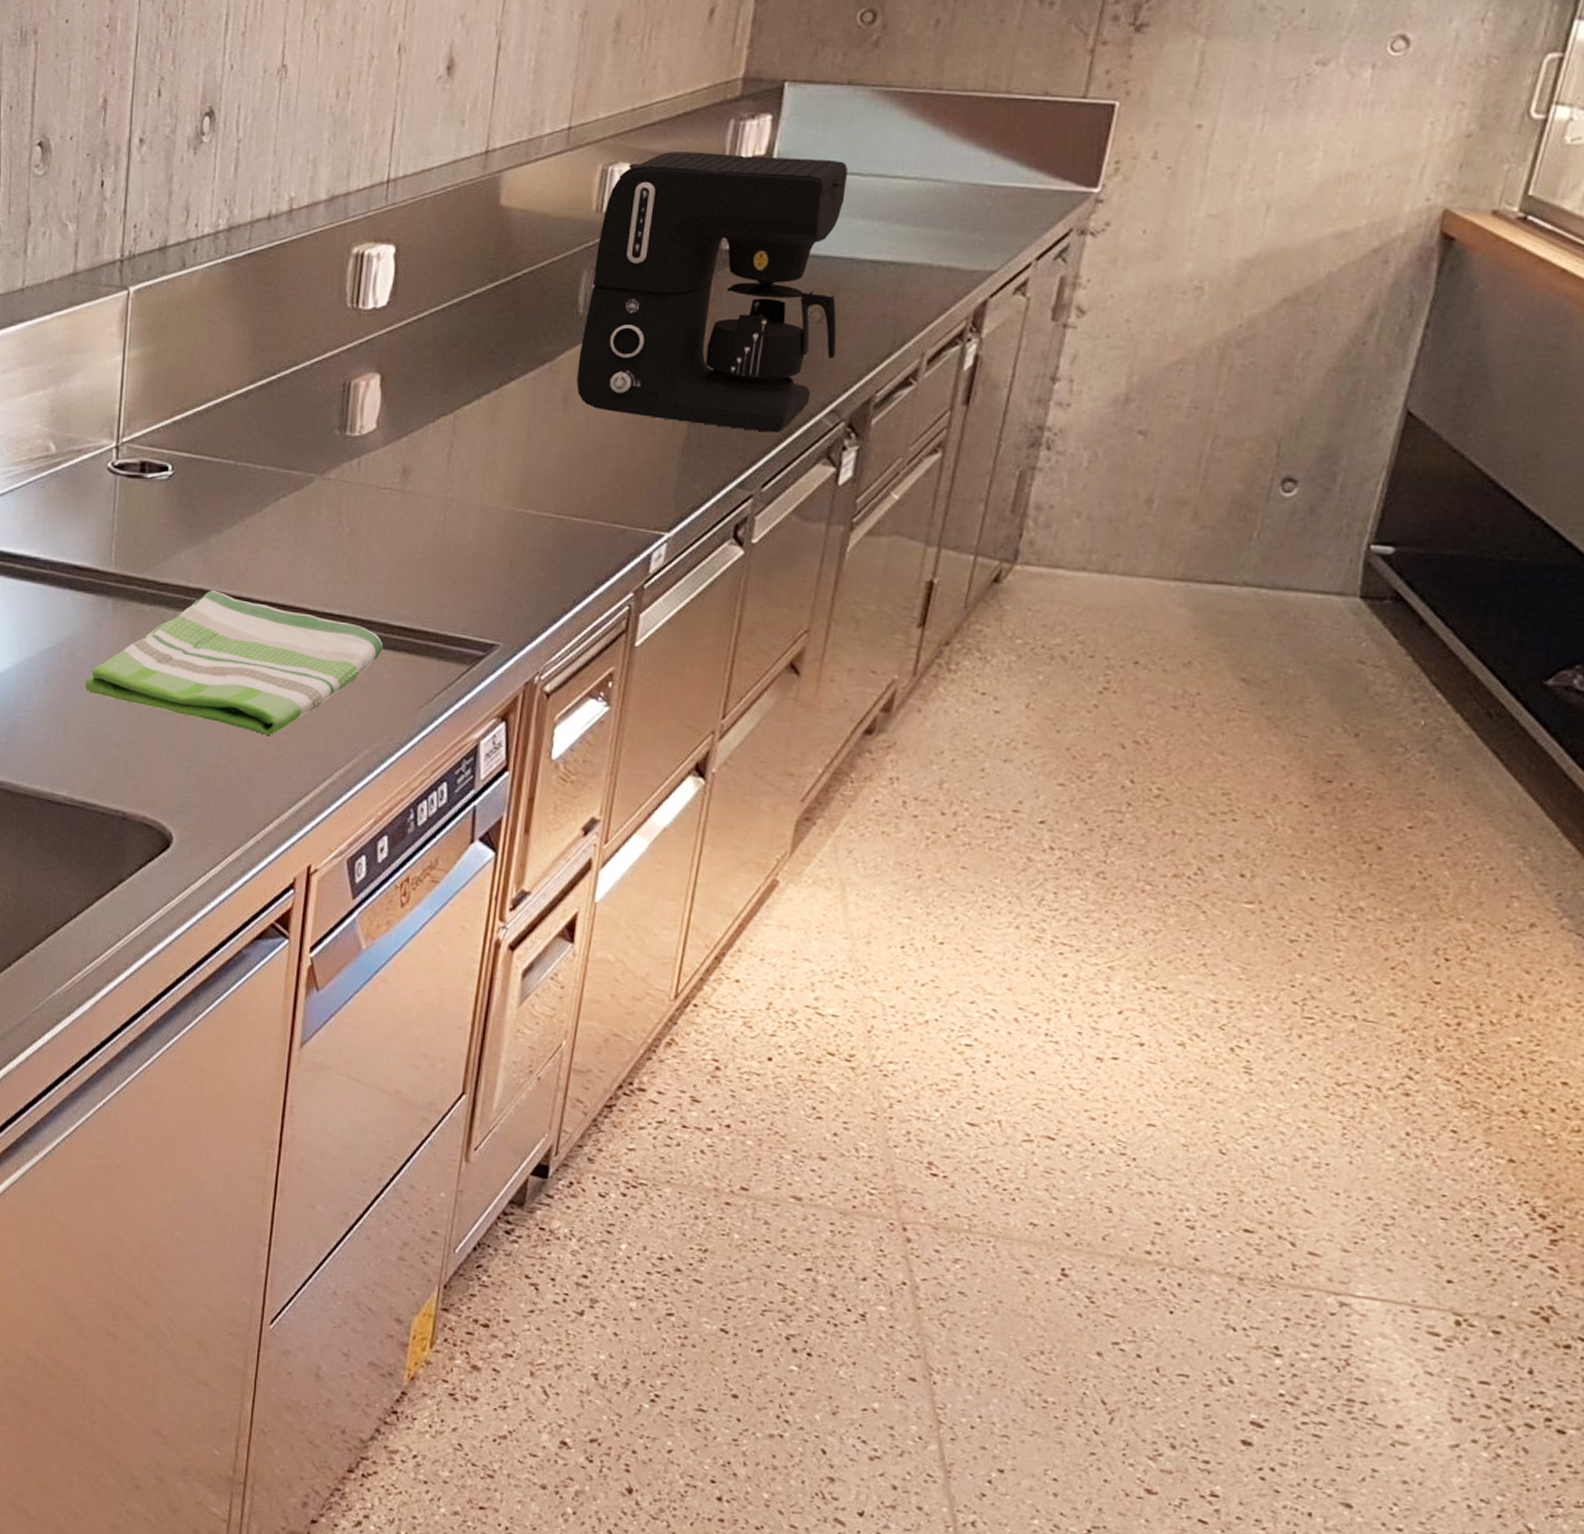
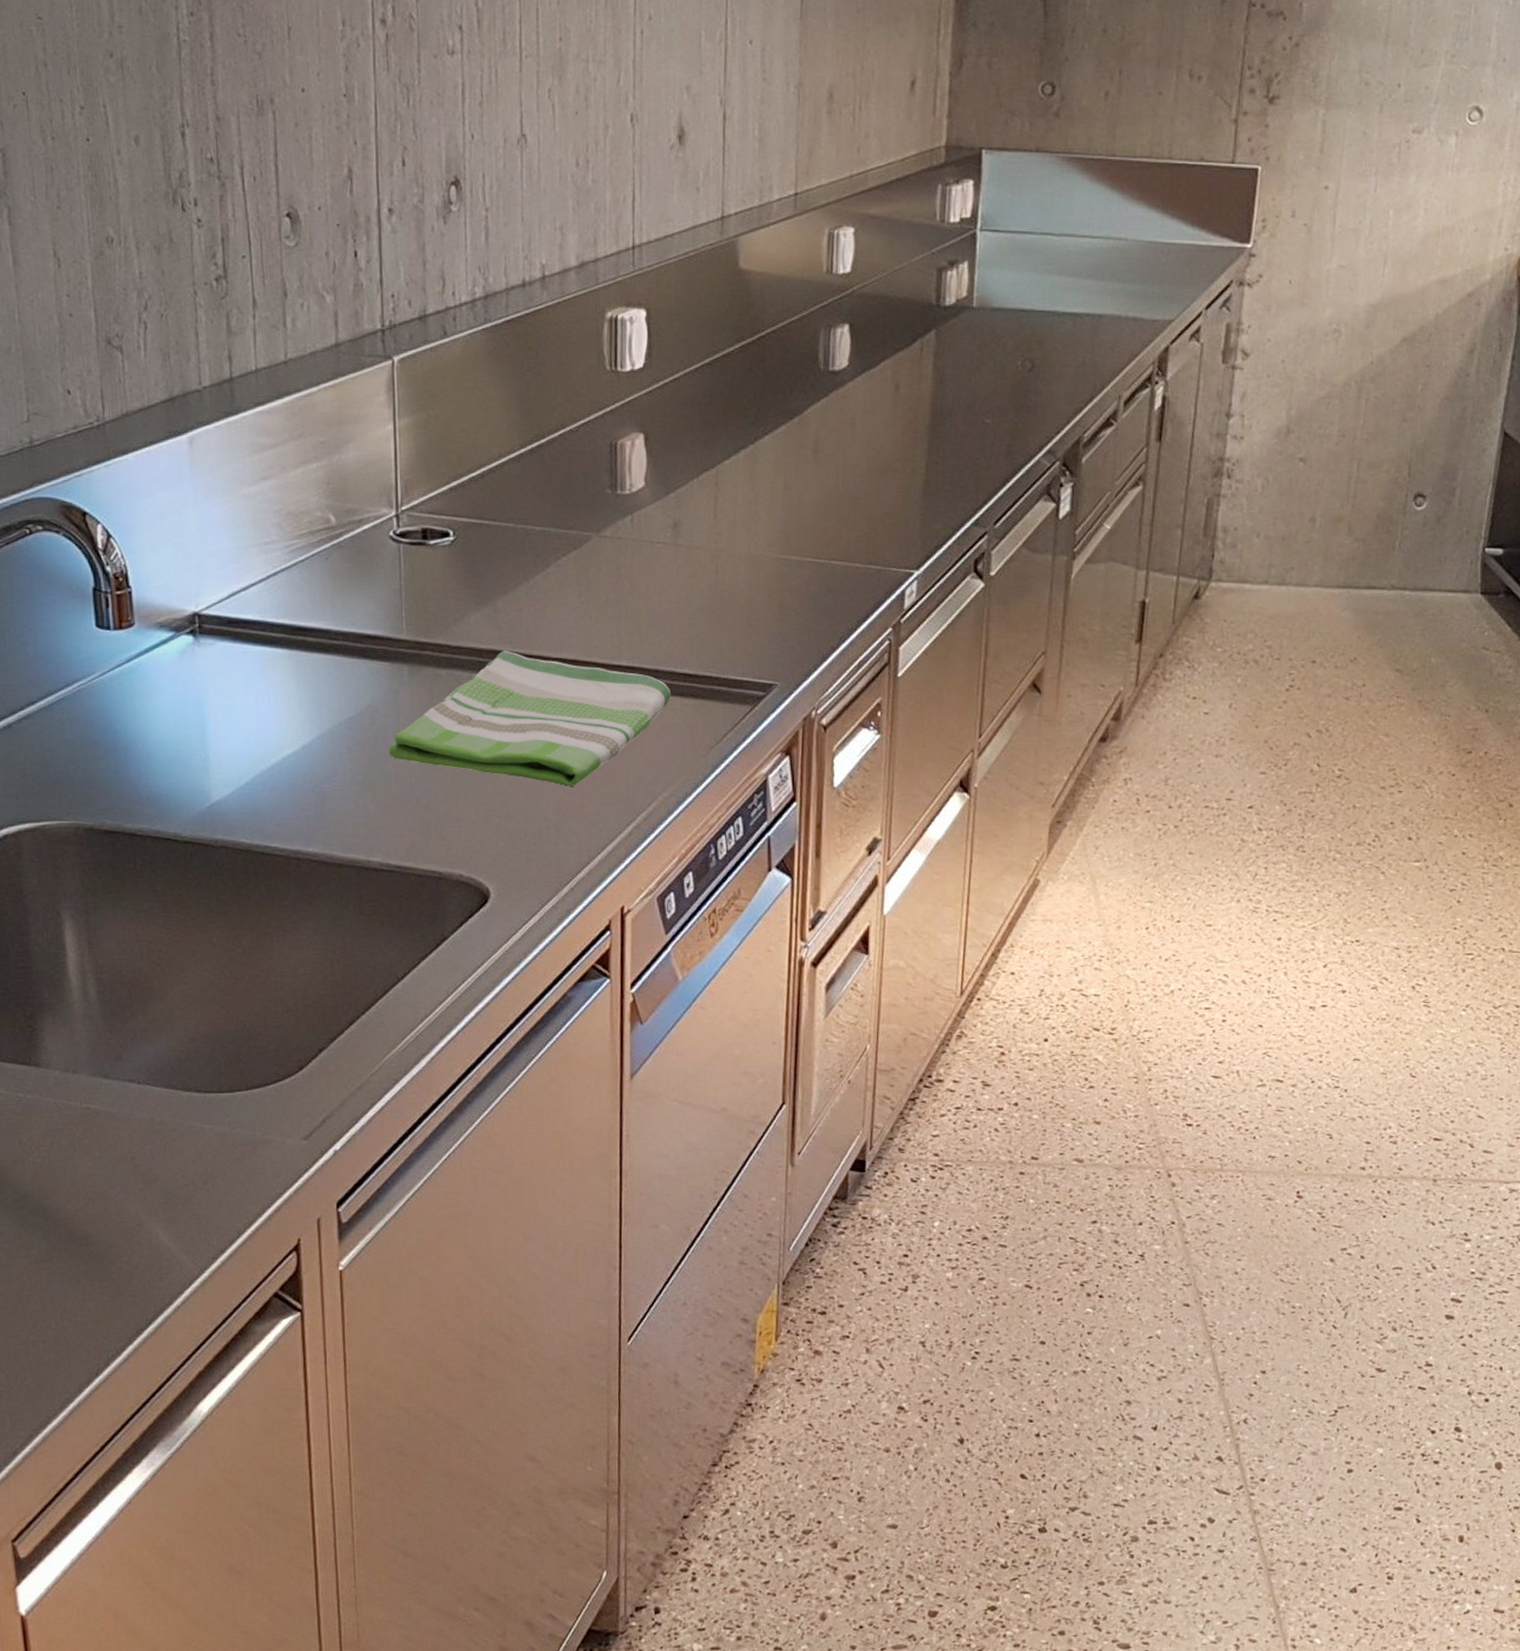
coffee maker: present [576,152,849,433] -> none [824,215,1047,474]

